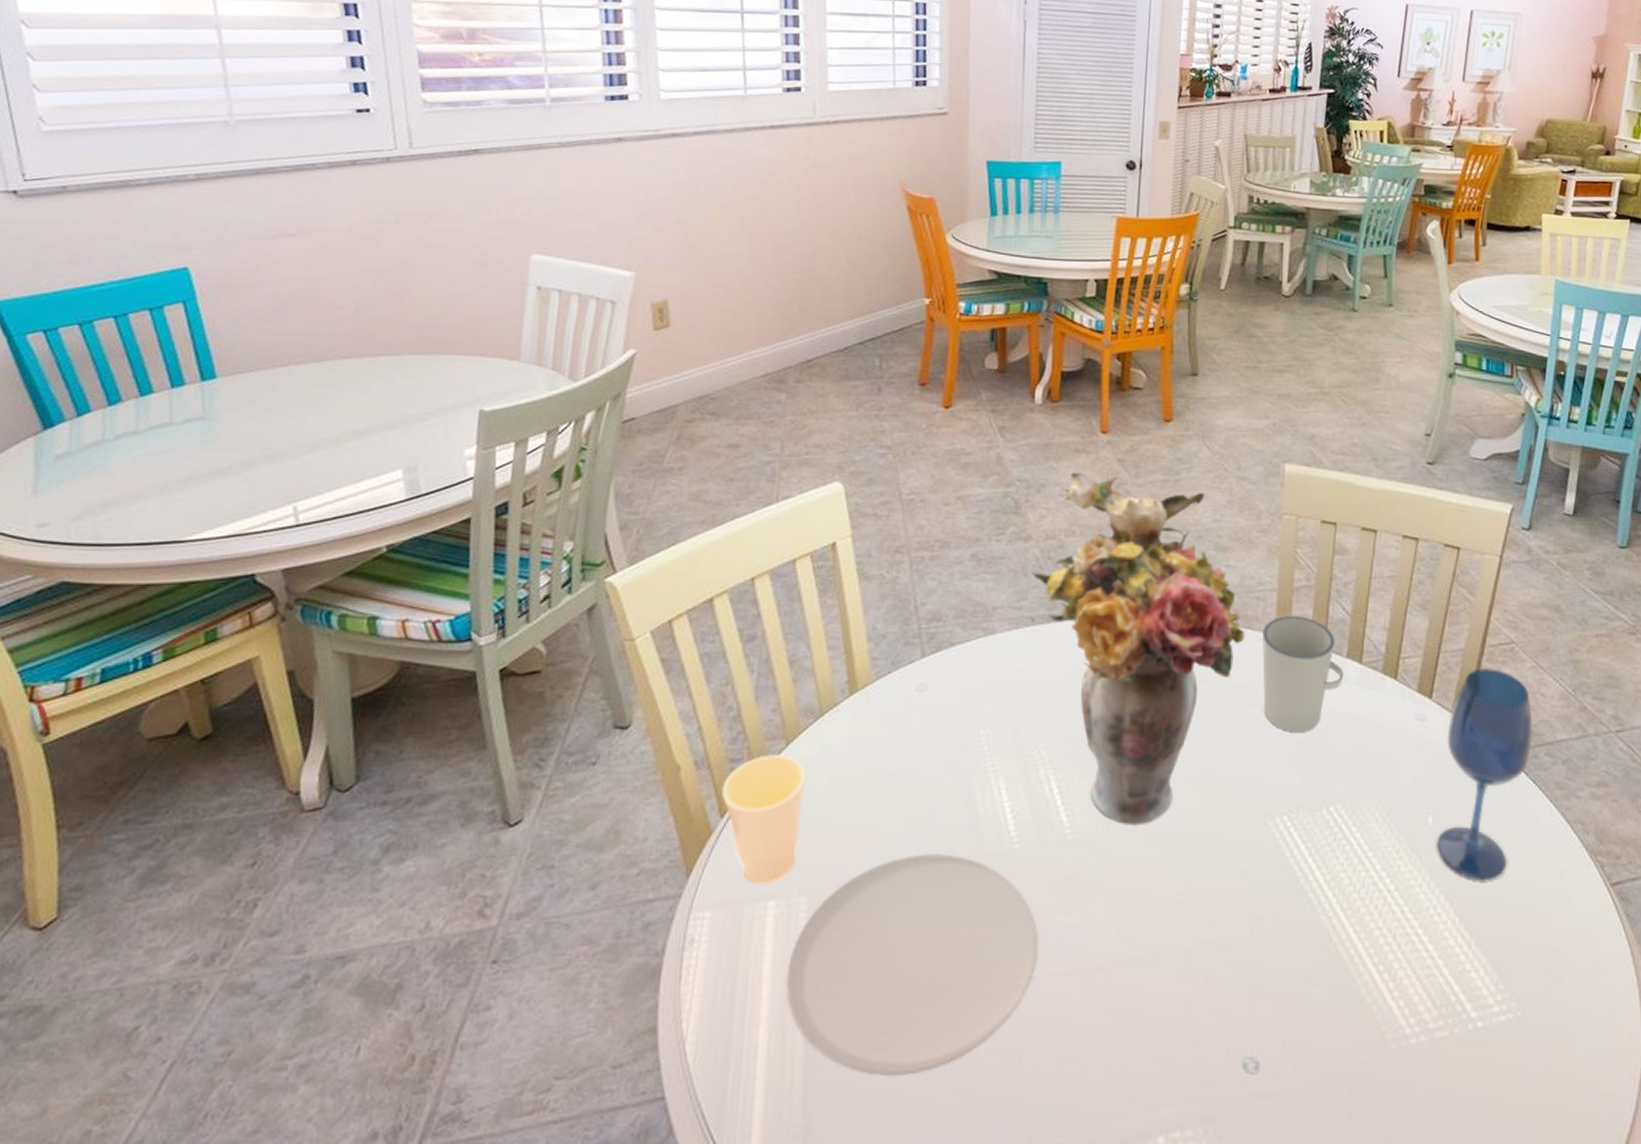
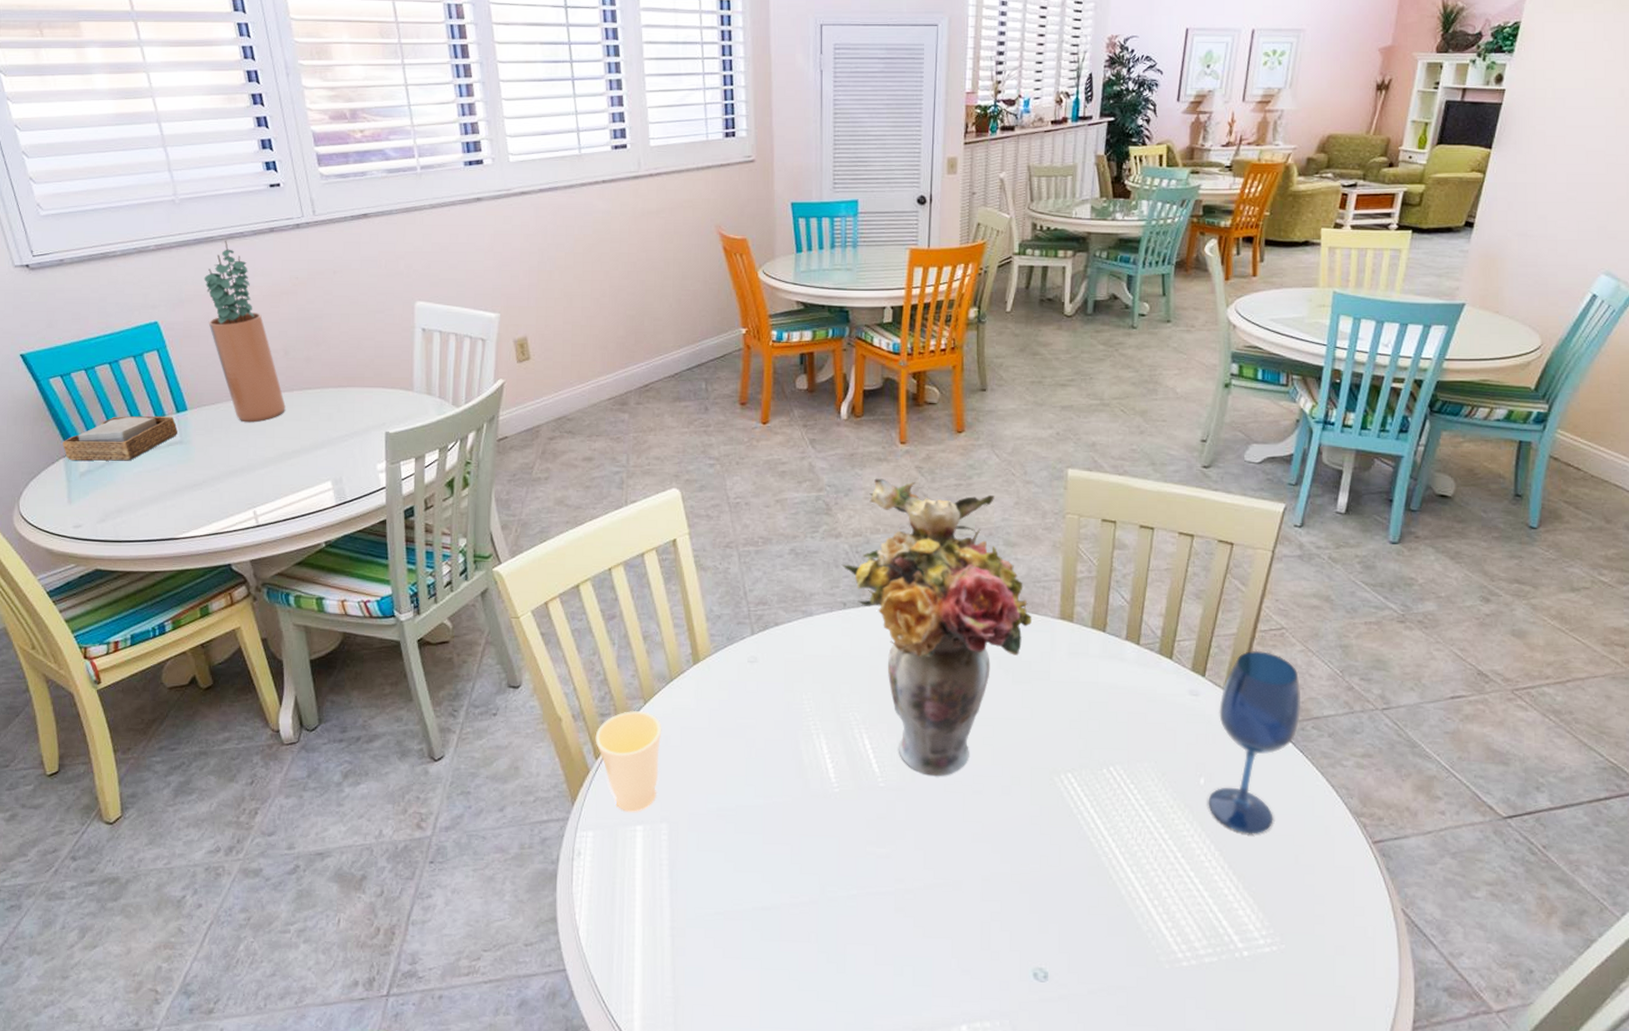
napkin holder: none [34,383,200,441] -> present [62,415,178,461]
vase: none [257,172,351,394] -> present [204,240,286,422]
plate: present [786,854,1038,1077] -> none [654,794,857,966]
cup: present [1262,616,1344,732] -> none [1048,603,1123,703]

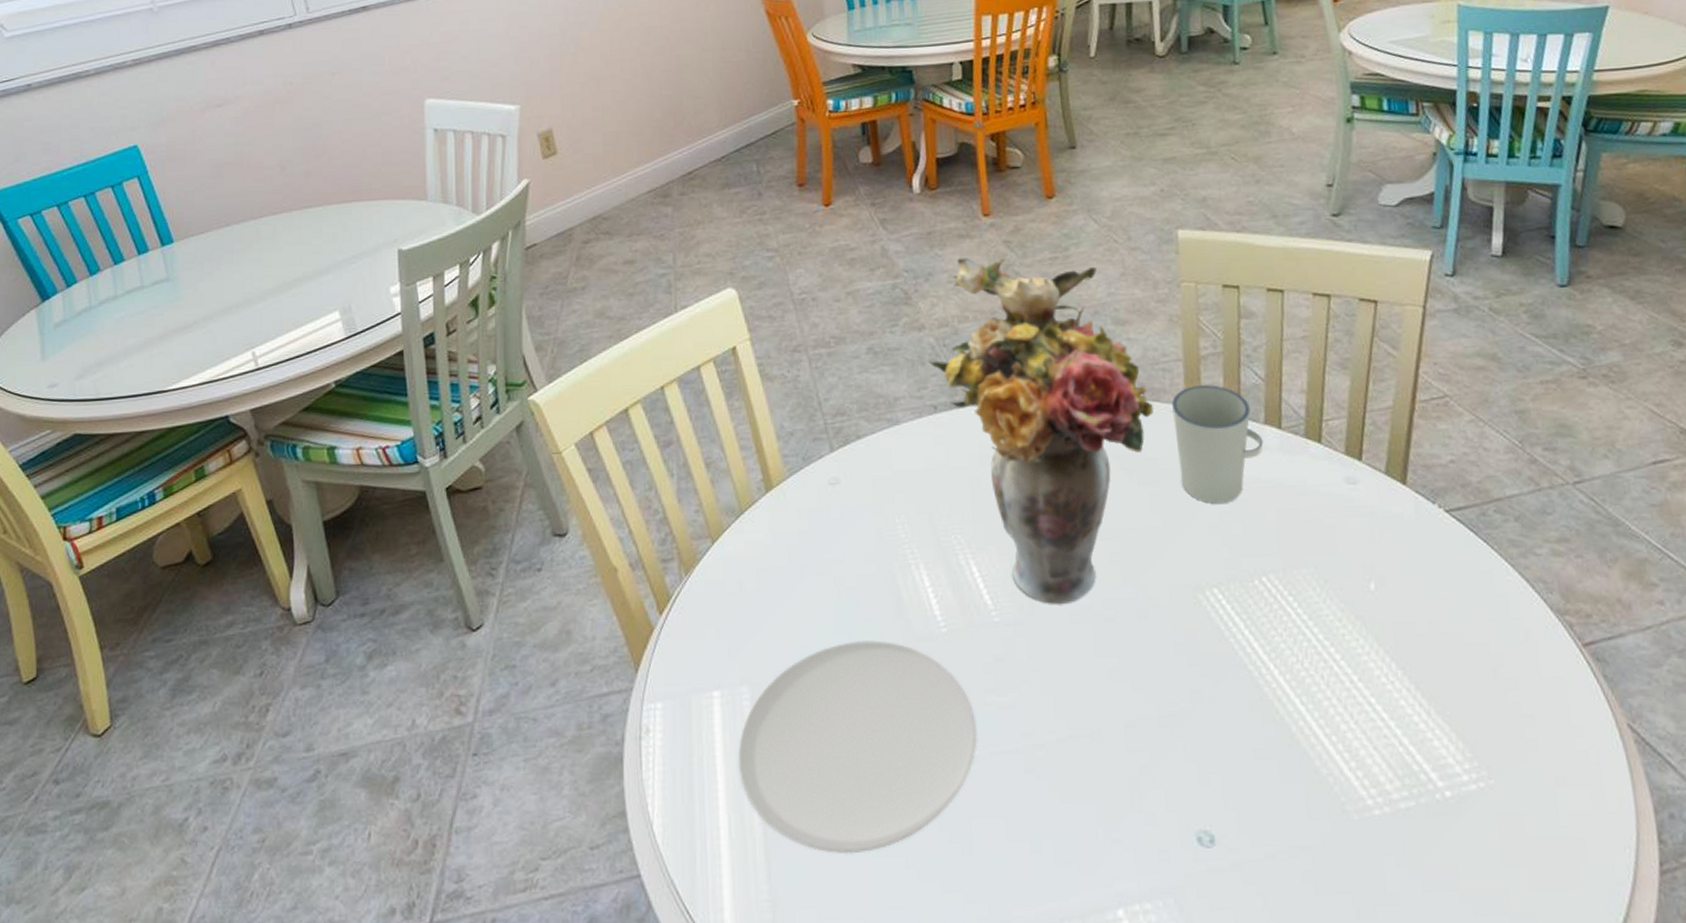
napkin holder: present [62,415,178,461] -> none [34,250,163,310]
vase: present [204,240,286,422] -> none [187,48,284,250]
cup: present [595,710,662,812] -> none [657,551,735,675]
plate: none [654,794,857,966] -> present [738,640,977,854]
cup: none [1048,603,1123,703] -> present [1172,385,1264,504]
wineglass: present [1208,650,1300,834] -> none [1381,424,1479,647]

